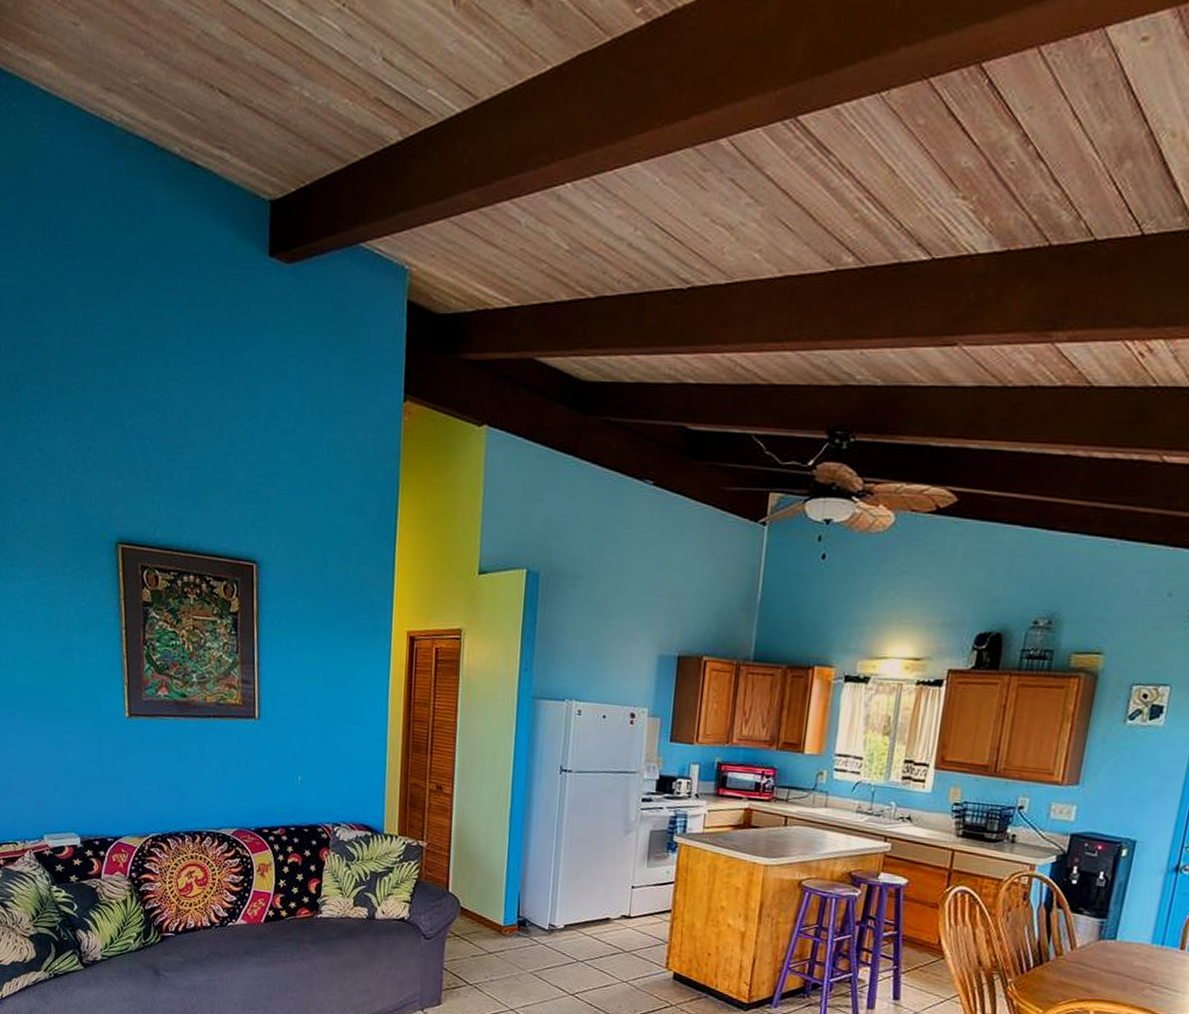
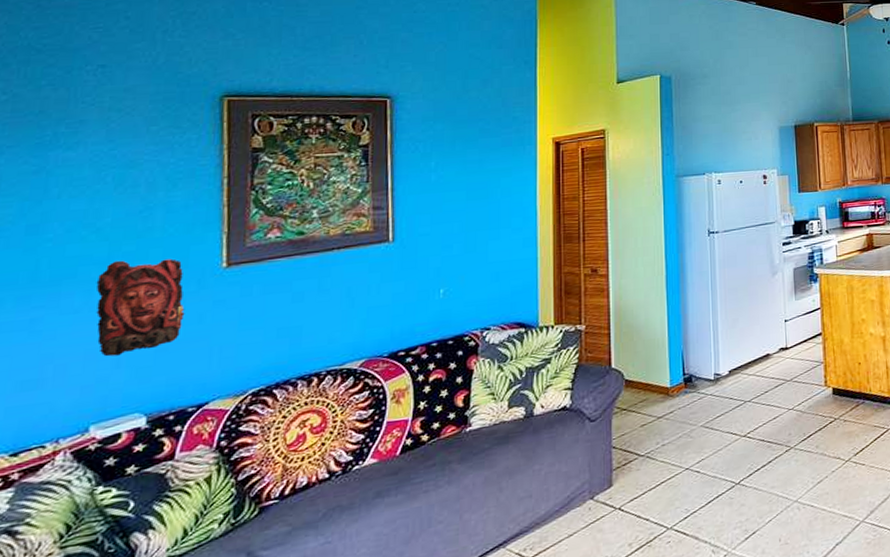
mask: none [38,694,101,780] -> present [96,258,185,357]

